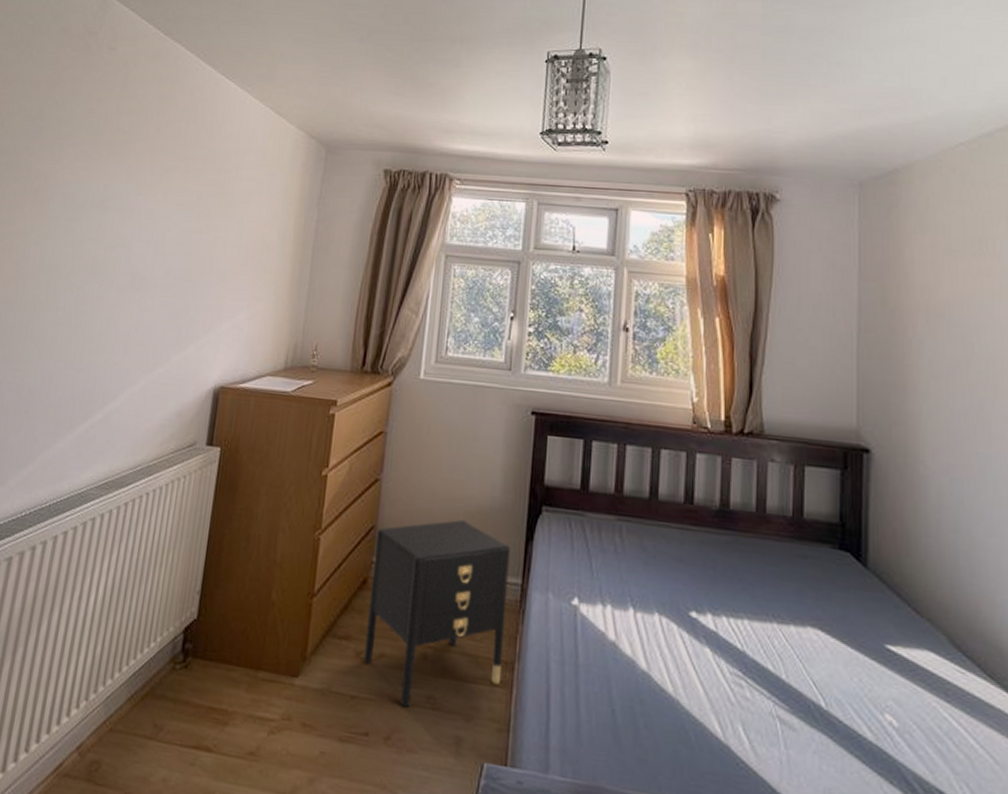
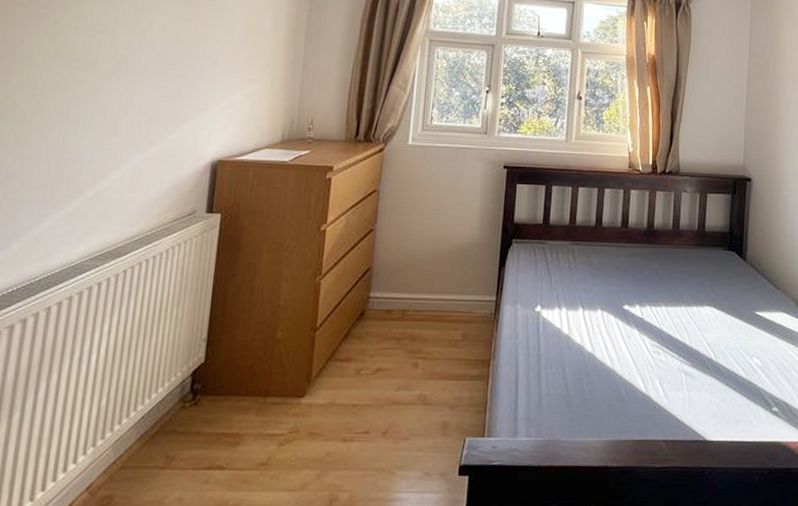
nightstand: present [363,519,510,707] -> none [362,255,487,406]

